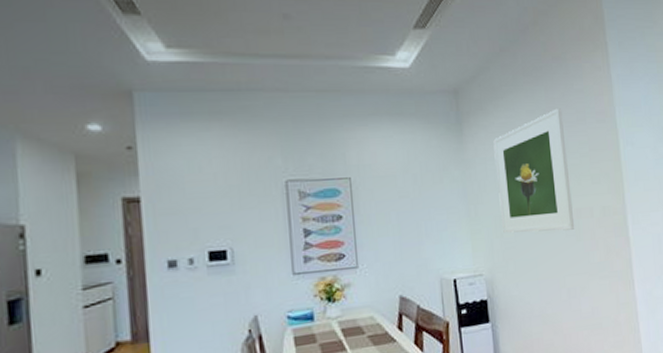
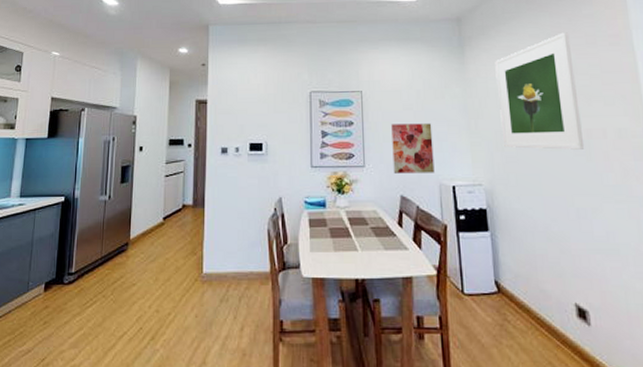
wall art: none [386,212,435,272] -> present [391,123,435,174]

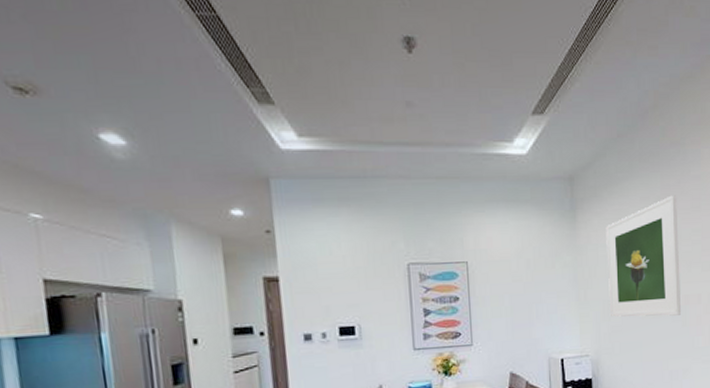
wall art: present [391,123,435,174] -> none [500,295,544,350]

